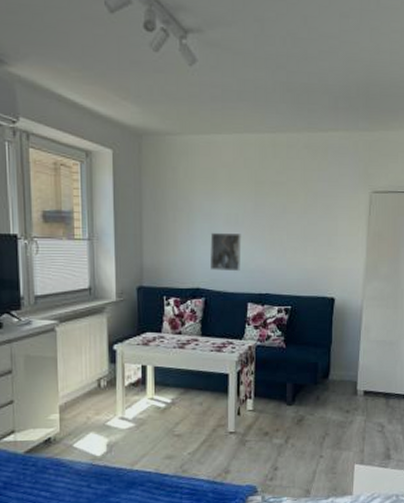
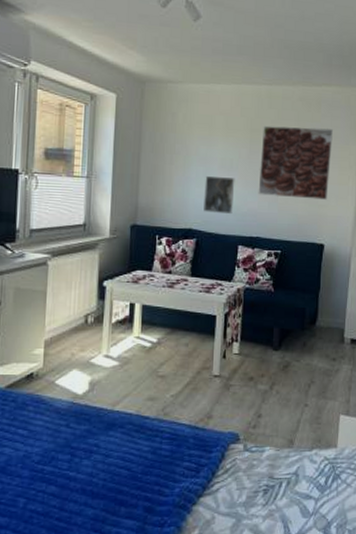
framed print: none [265,177,341,252] -> present [258,125,333,200]

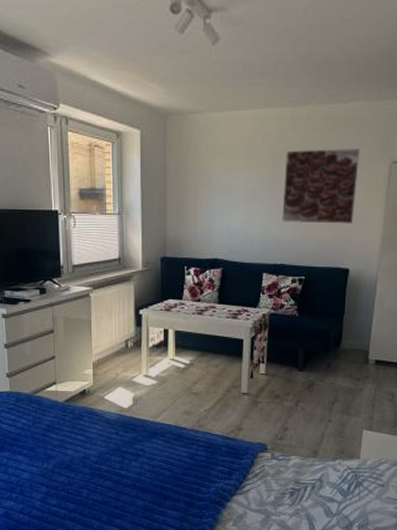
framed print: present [204,175,235,215] -> none [228,205,259,243]

